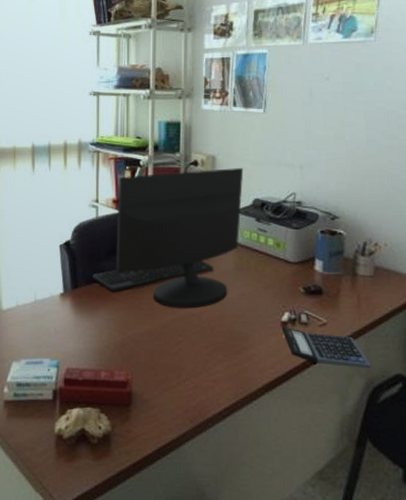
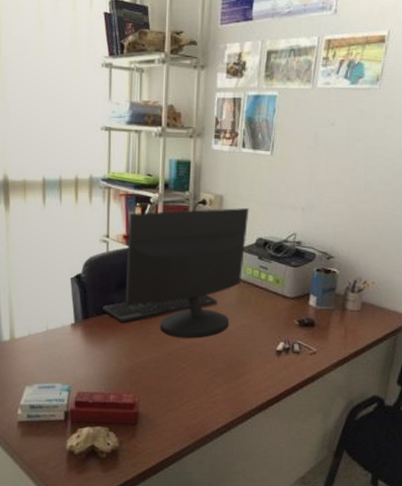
calculator: present [281,326,371,368] -> none [276,354,352,391]

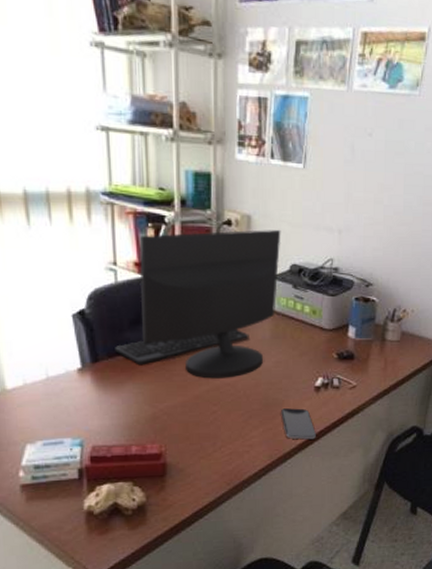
smartphone: none [244,369,276,401] -> present [281,408,316,440]

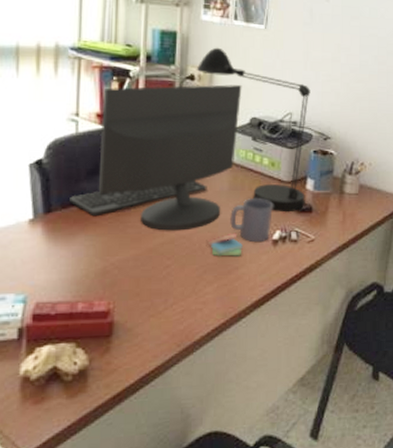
desk lamp: none [233,189,352,360] -> present [196,47,311,213]
sticky notes: none [253,380,286,403] -> present [208,233,243,257]
mug: none [273,345,315,388] -> present [230,197,273,242]
smartphone: present [281,408,316,440] -> none [237,262,273,297]

